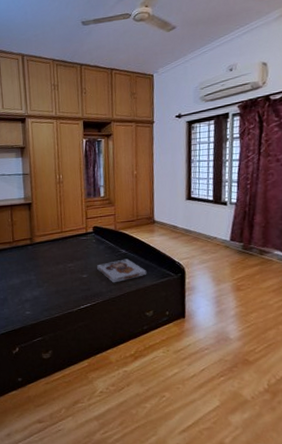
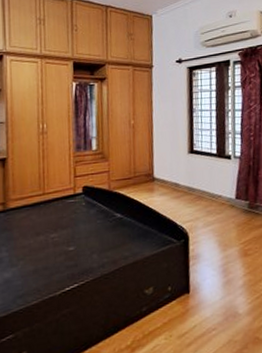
board game: present [97,259,147,283] -> none [87,224,146,256]

